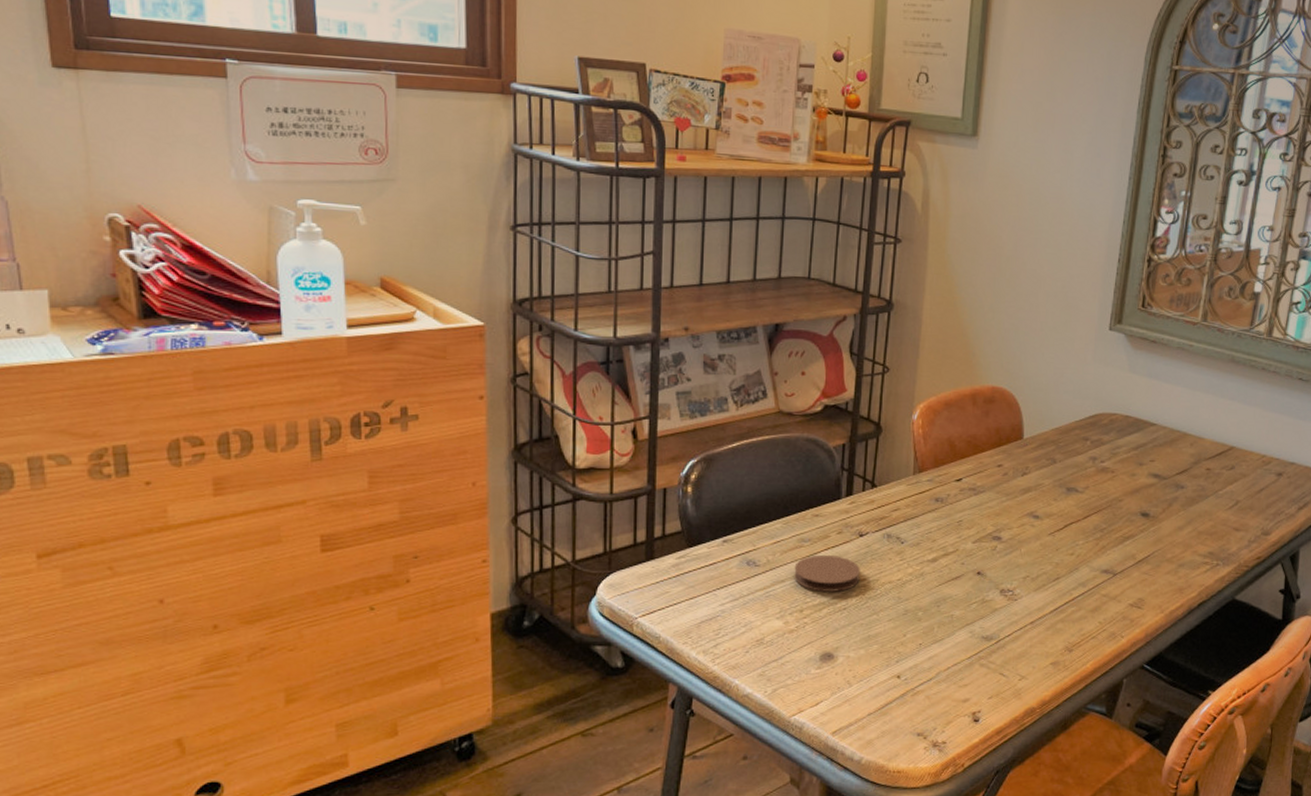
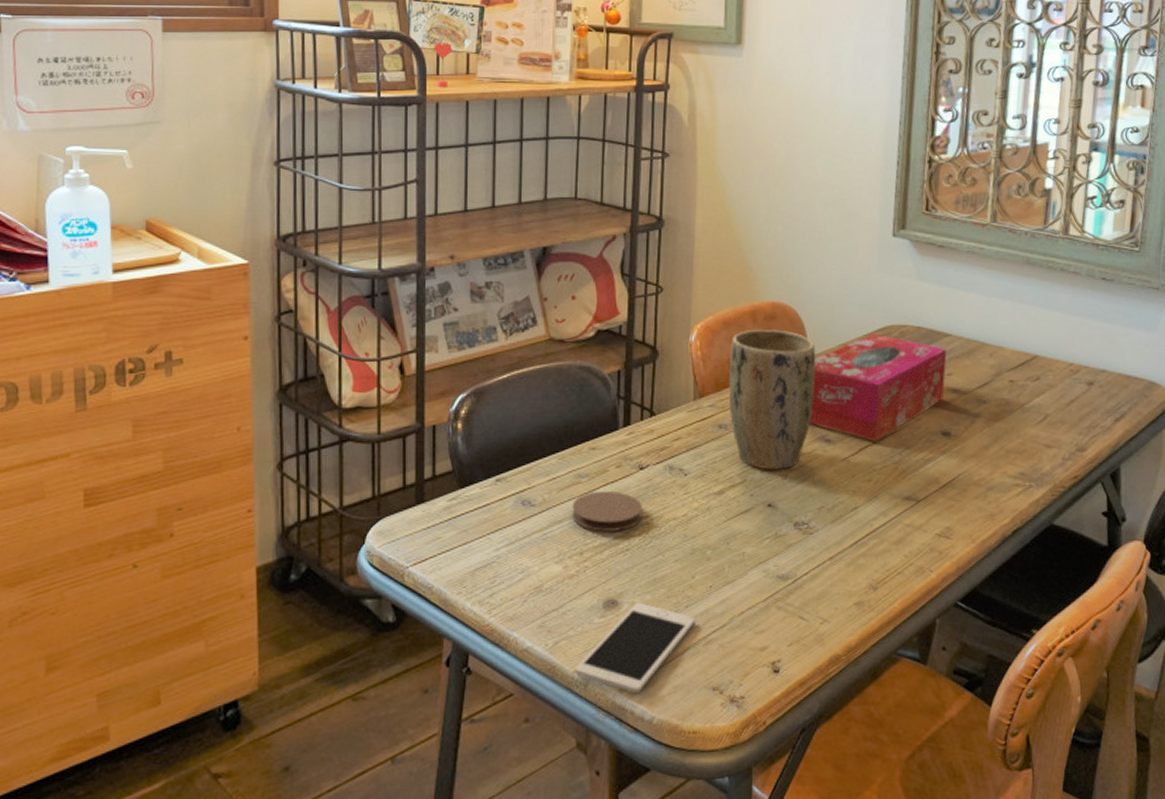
cell phone: none [791,656,904,737] -> present [575,602,695,694]
plant pot: none [946,412,1030,541] -> present [729,329,816,470]
tissue box: none [1019,419,1151,520] -> present [808,333,947,442]

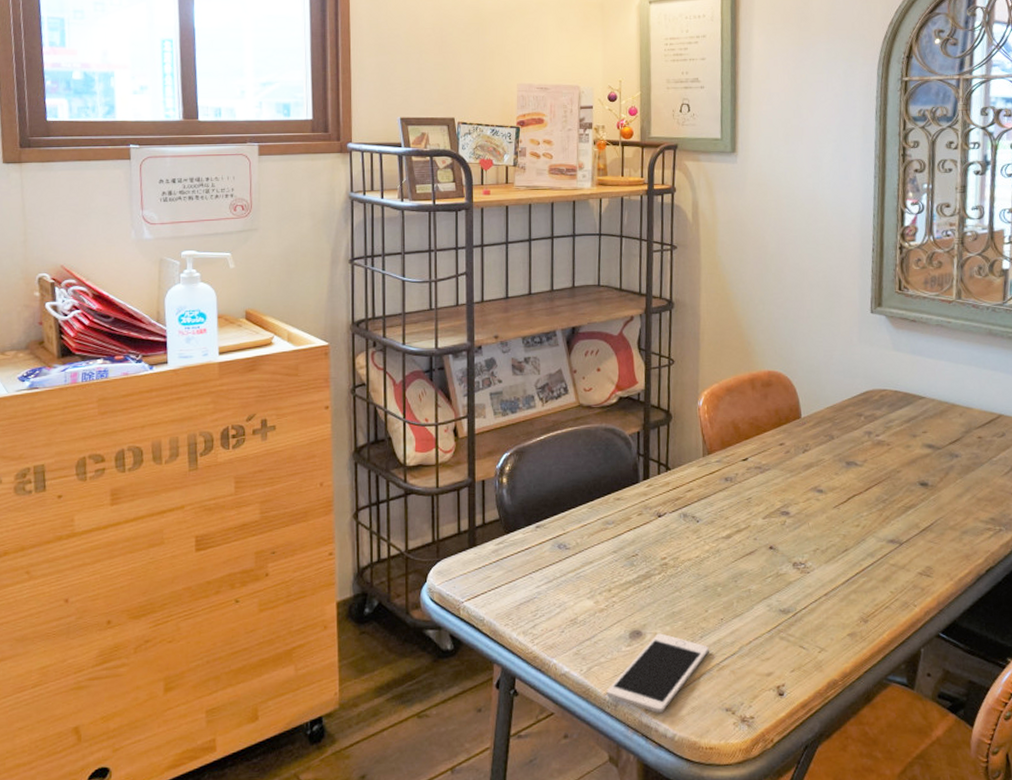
coaster: present [572,490,642,532] -> none [601,535,661,571]
plant pot: present [729,329,816,470] -> none [733,395,808,517]
tissue box: present [808,333,947,442] -> none [803,397,922,492]

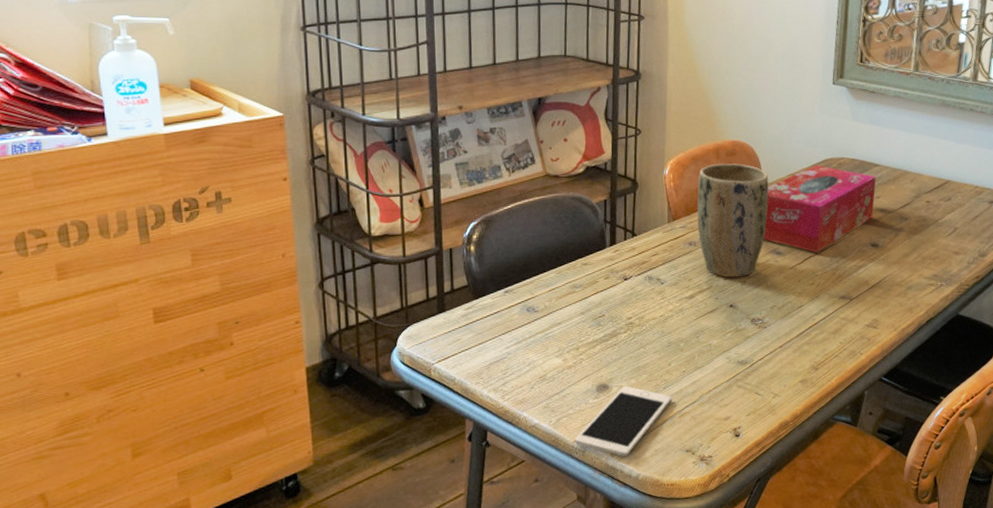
plant pot: none [733,395,808,517] -> present [697,163,769,278]
tissue box: none [803,397,922,492] -> present [763,165,876,253]

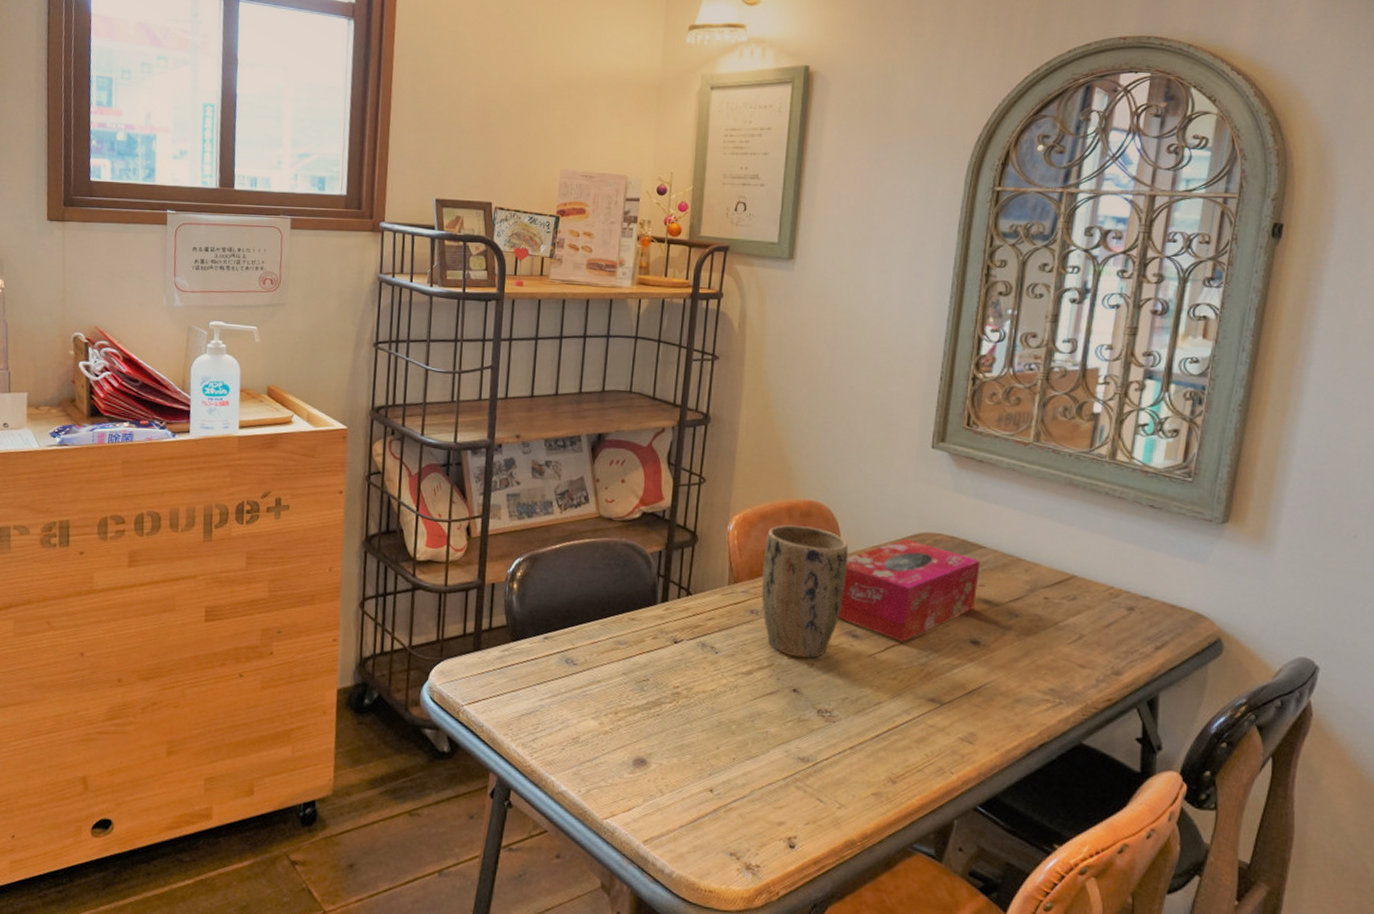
cell phone: present [574,386,672,457] -> none [604,764,717,848]

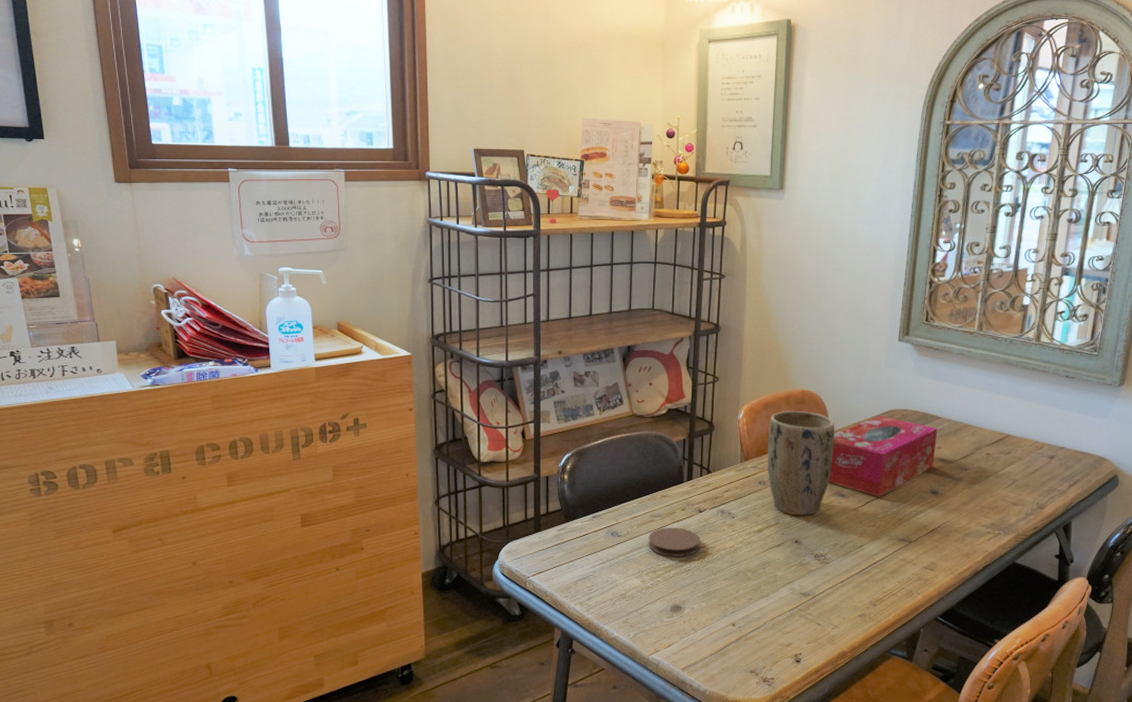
coaster: none [610,658,674,697] -> present [648,527,700,557]

